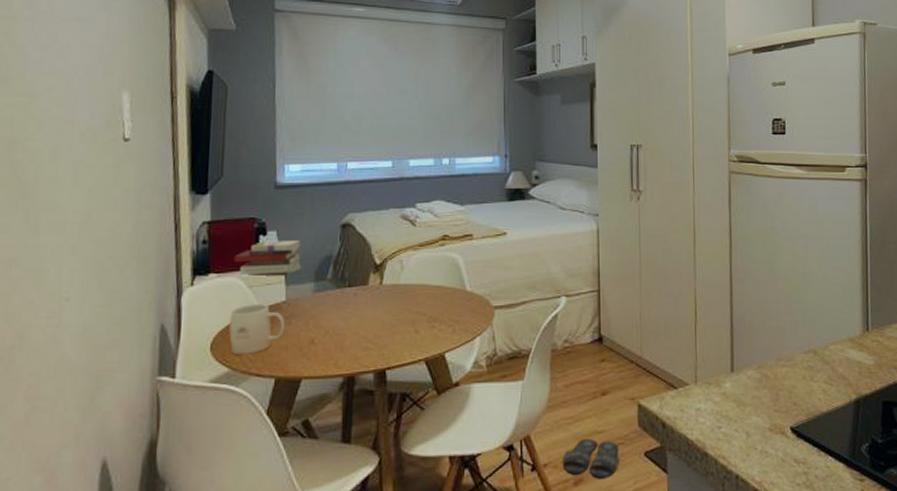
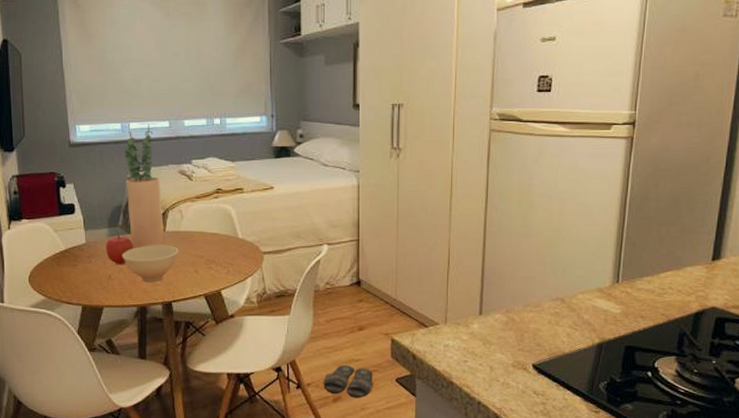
mug: present [229,304,286,356] -> none [42,245,87,287]
books: present [233,241,301,276] -> none [40,192,96,222]
fruit: none [310,289,343,325] -> present [106,234,133,264]
bowl: none [328,300,397,347] -> present [122,245,179,283]
vase: none [338,163,381,307] -> present [124,123,164,250]

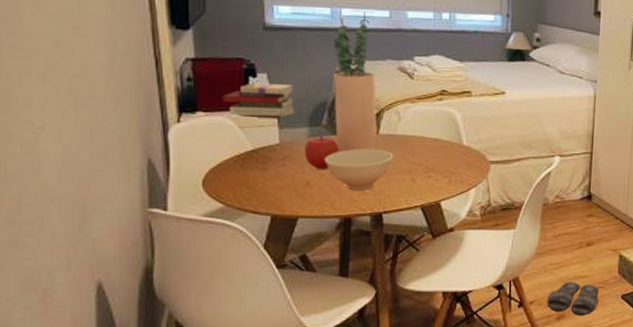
books: none [40,192,96,222] -> present [221,83,295,118]

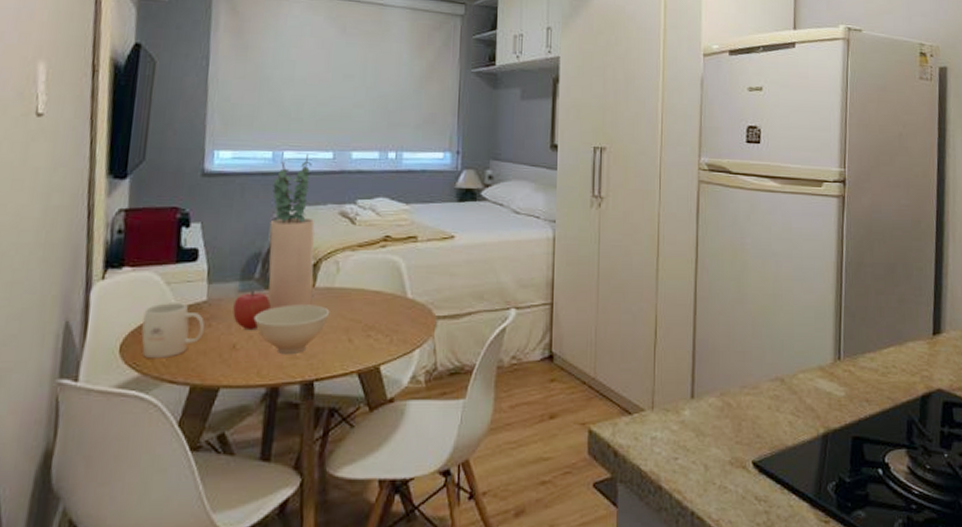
books: present [221,83,295,118] -> none [151,234,227,272]
mug: none [221,144,280,193] -> present [141,303,206,359]
slippers: present [547,281,600,316] -> none [503,465,567,511]

